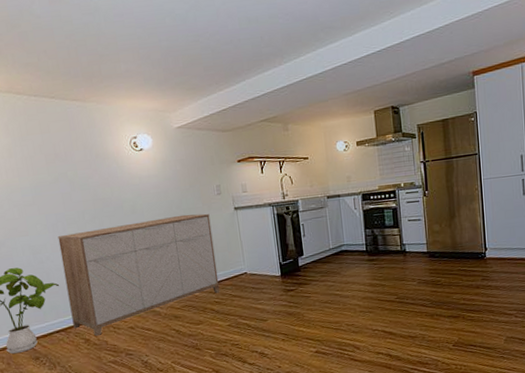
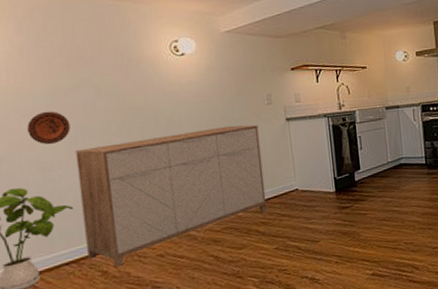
decorative plate: none [18,202,53,232] -> present [27,111,71,145]

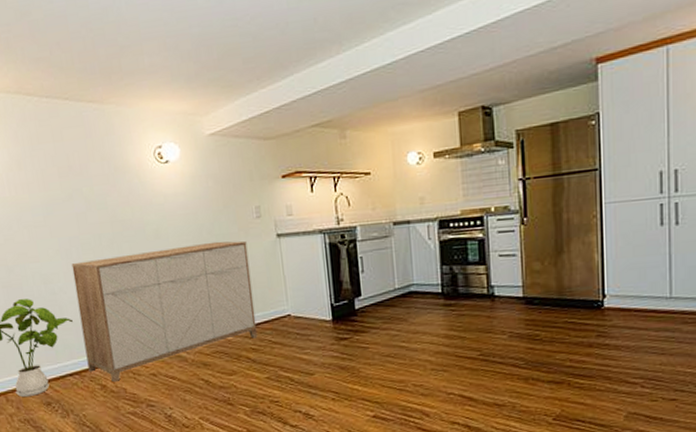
decorative plate: present [27,111,71,145] -> none [29,223,66,258]

